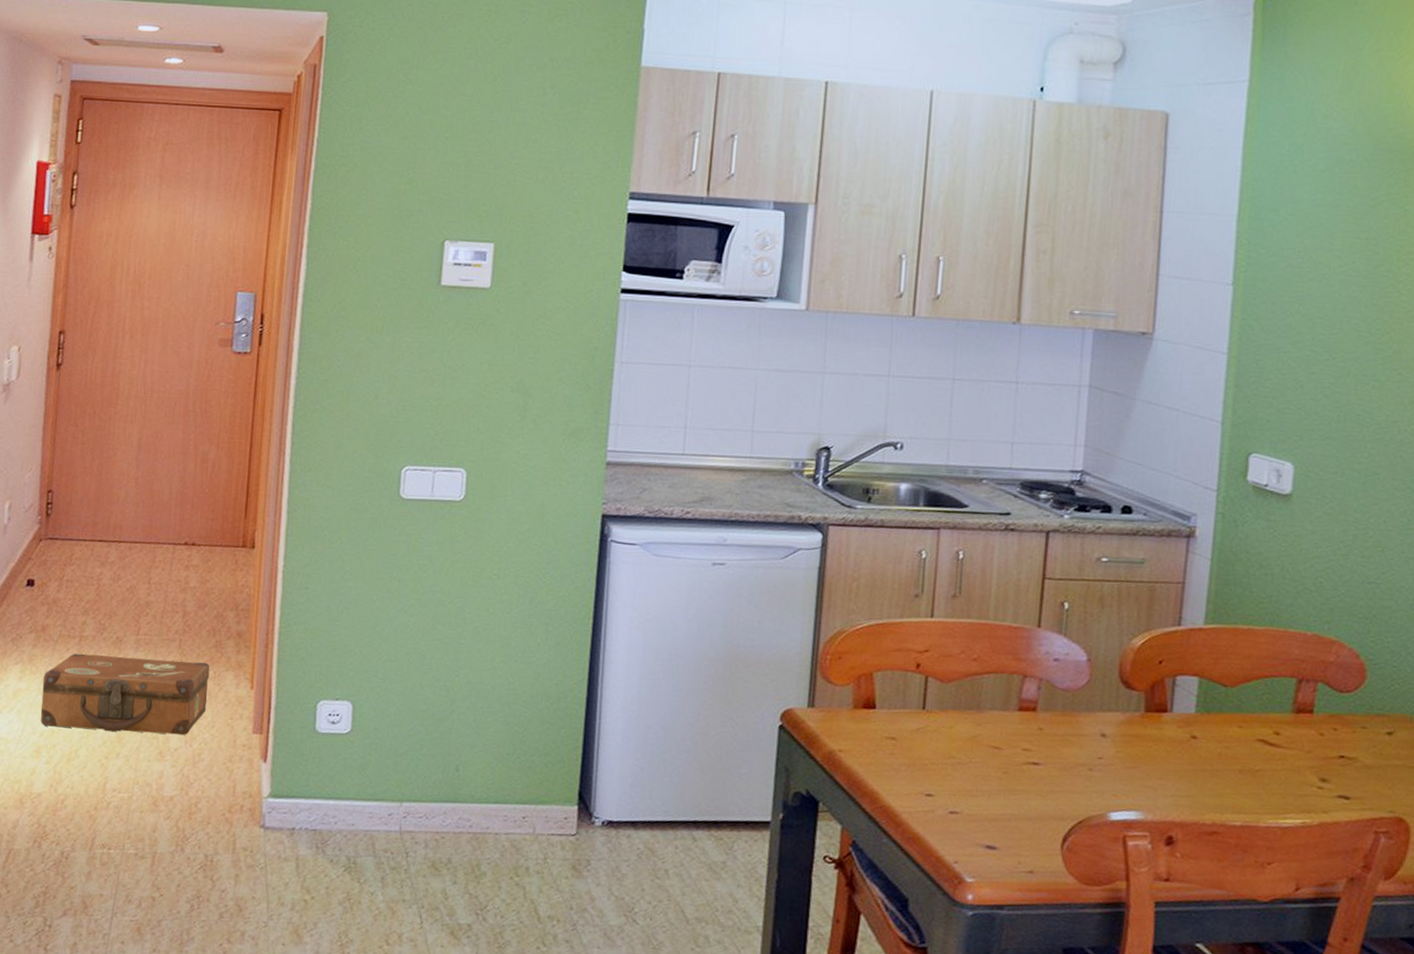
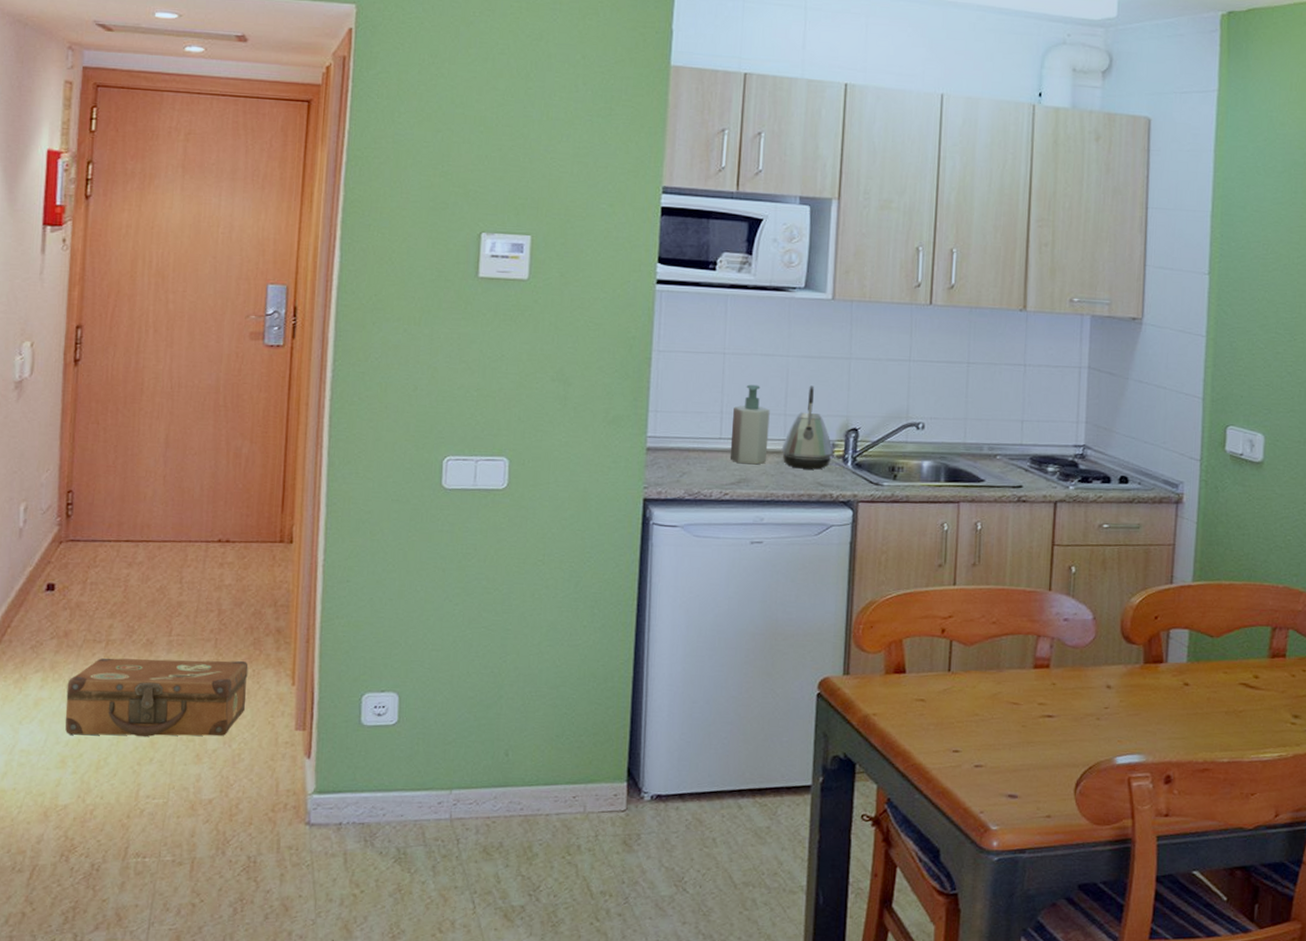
soap bottle: none [692,398,737,483] -> present [729,384,770,465]
kettle: none [747,401,803,490] -> present [781,385,833,470]

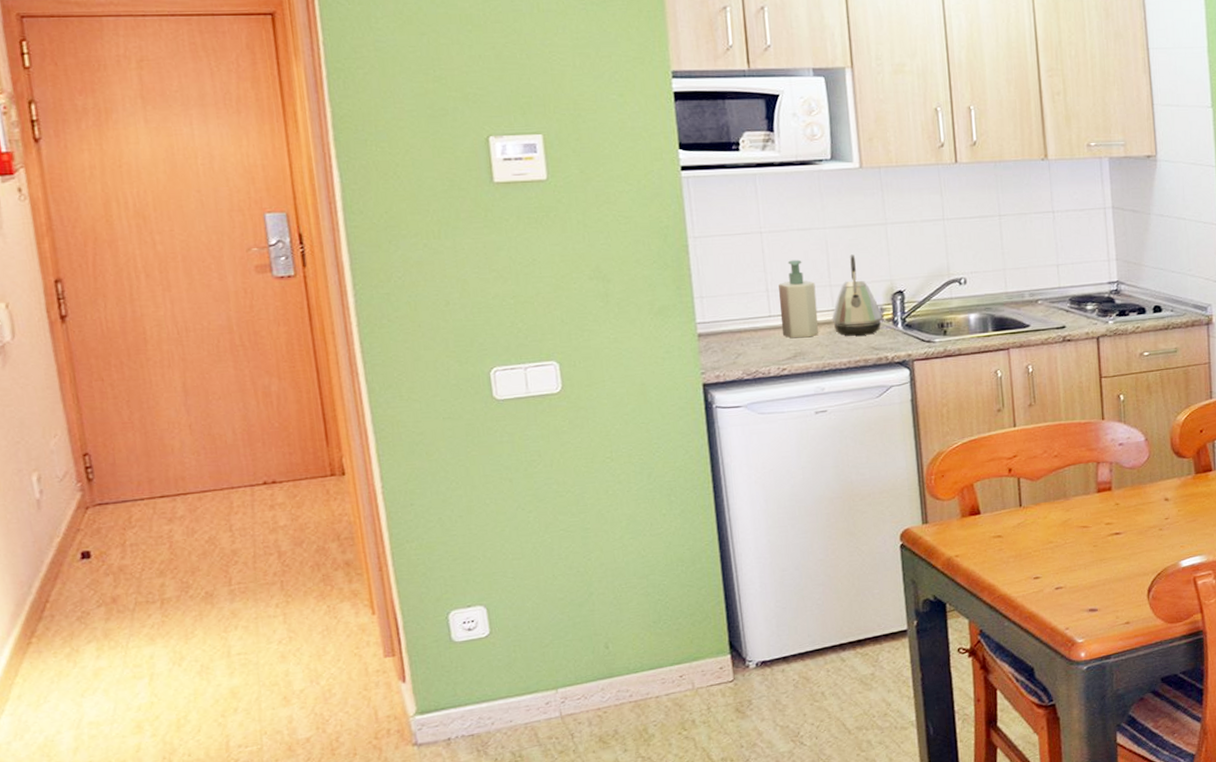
suitcase: present [65,658,249,737] -> none [126,598,327,699]

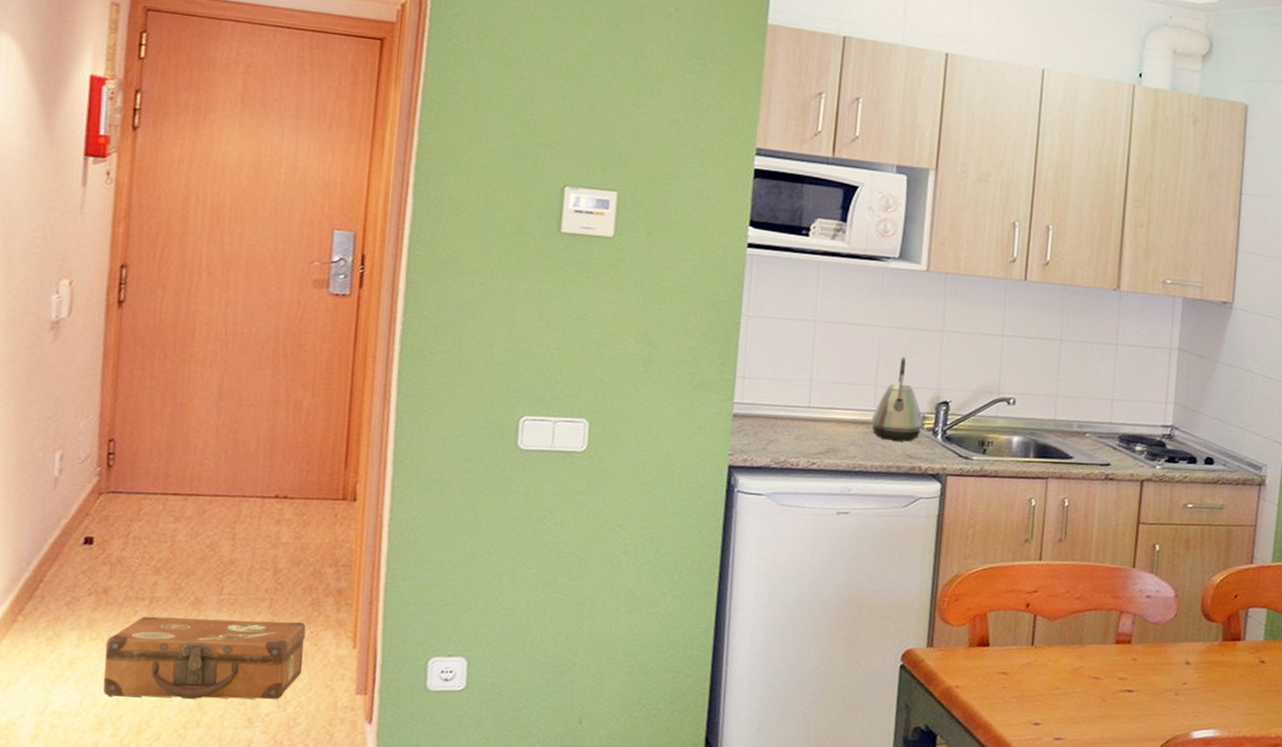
suitcase: none [126,598,327,699] -> present [103,616,306,700]
soap bottle: present [778,259,819,339] -> none [818,353,861,435]

